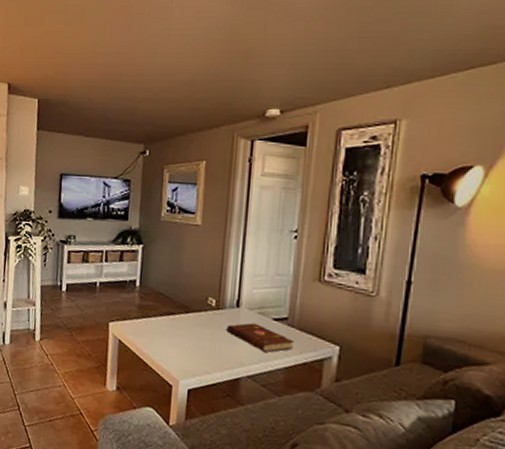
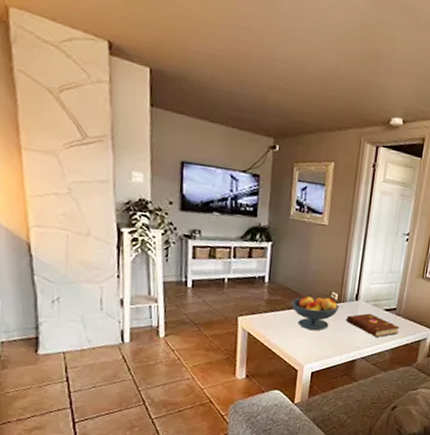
fruit bowl: none [164,302,218,341] -> present [291,296,339,330]

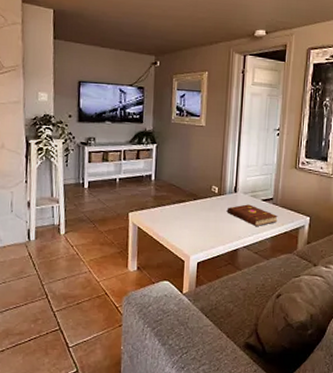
fruit bowl: present [291,296,339,330] -> none [176,191,220,222]

